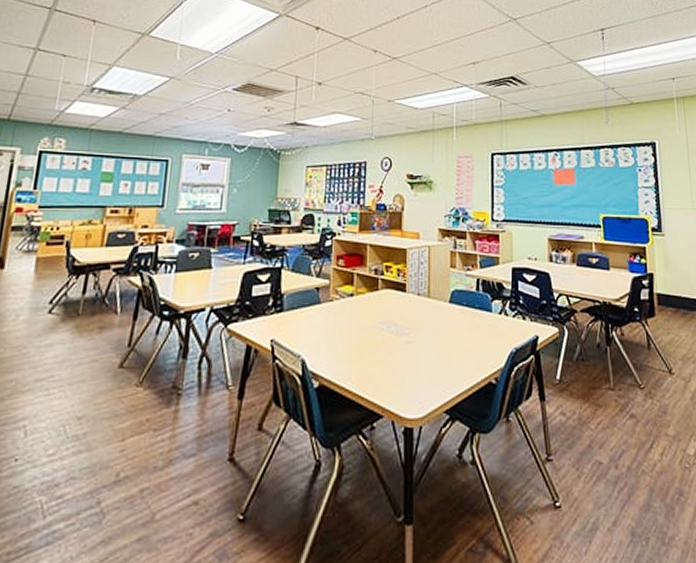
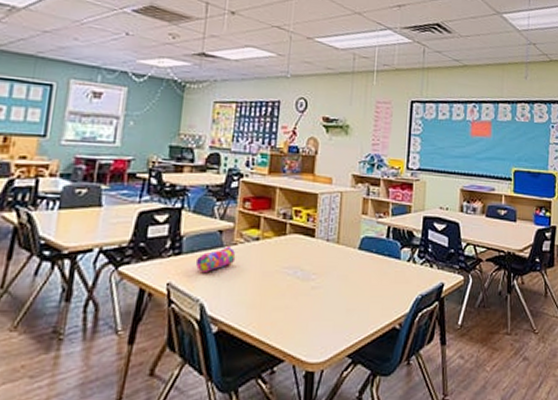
pencil case: none [295,303,333,328] -> present [195,246,236,272]

